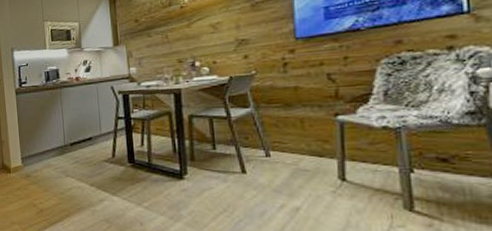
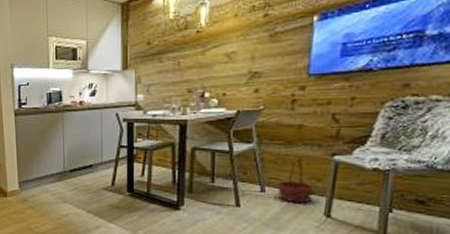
basket: none [281,122,322,167] -> present [276,160,314,203]

